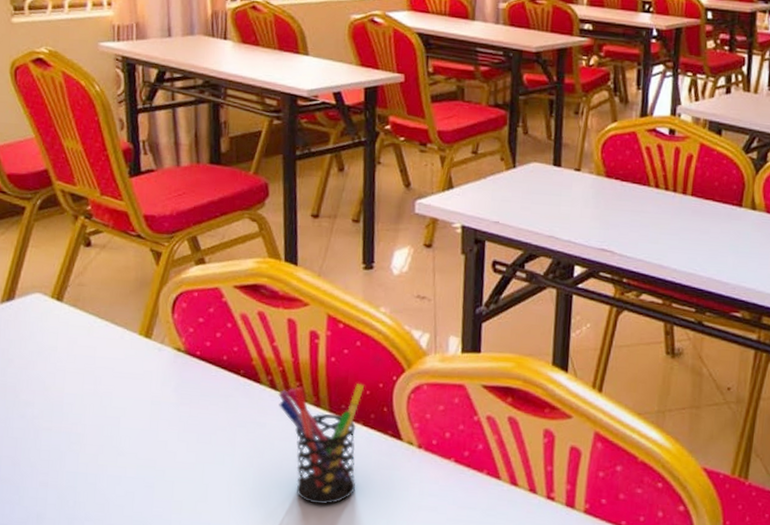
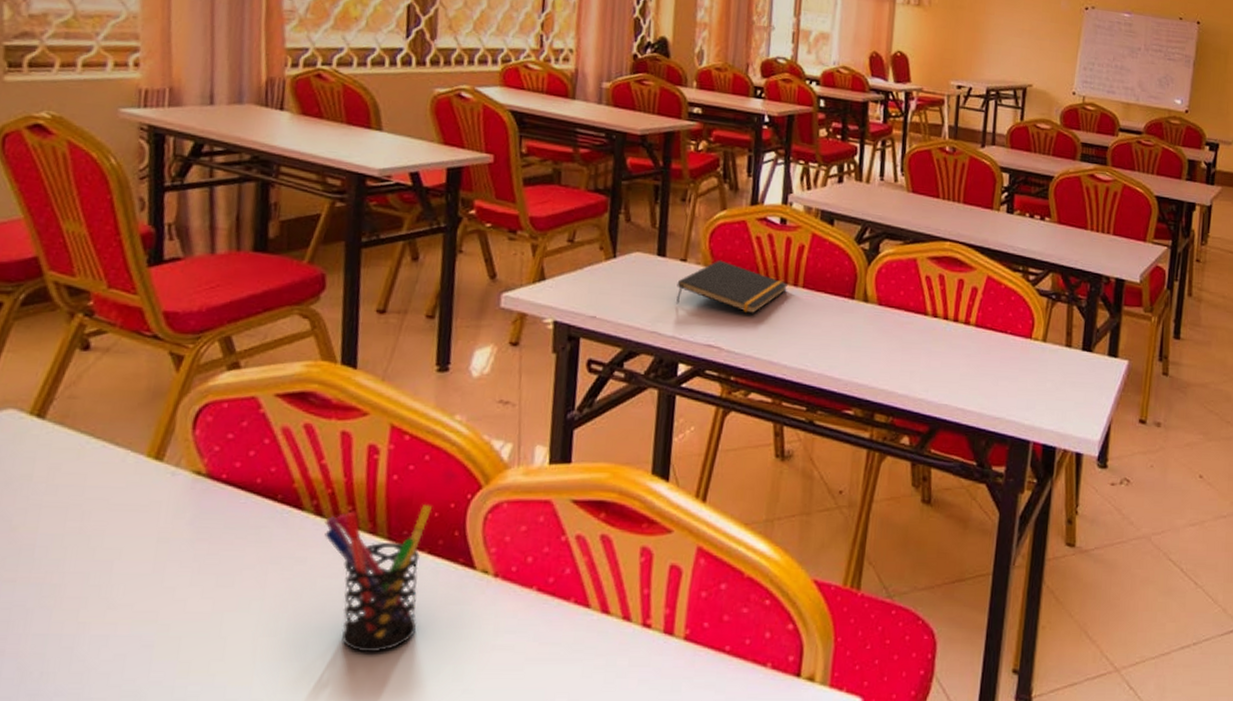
notepad: none [572,169,678,221] -> present [676,259,789,314]

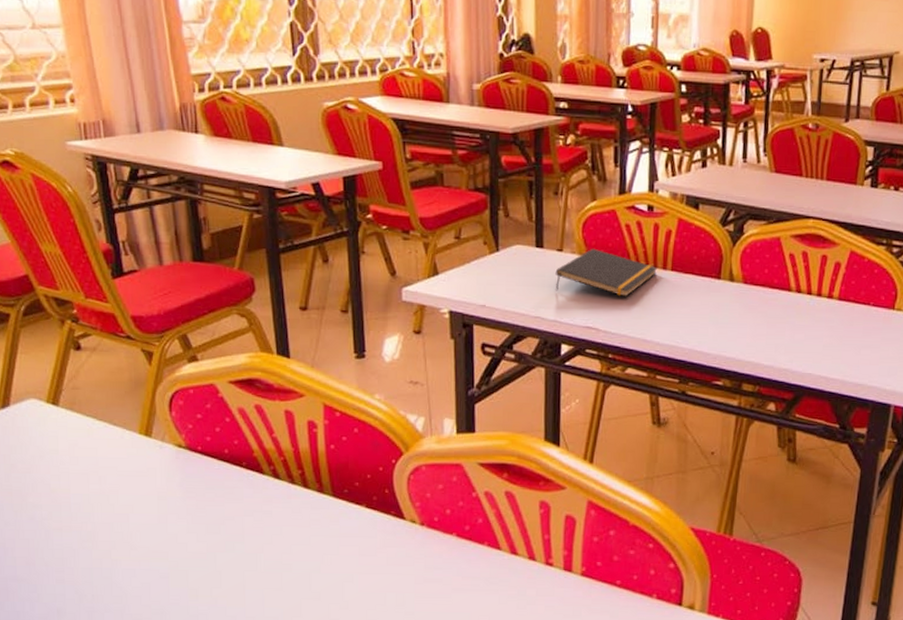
pen holder: present [324,505,433,653] -> none [282,469,365,584]

